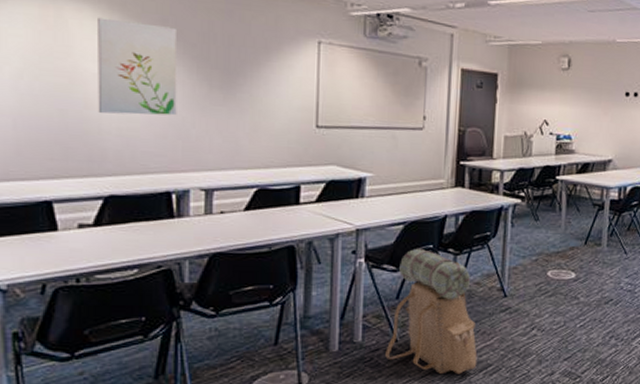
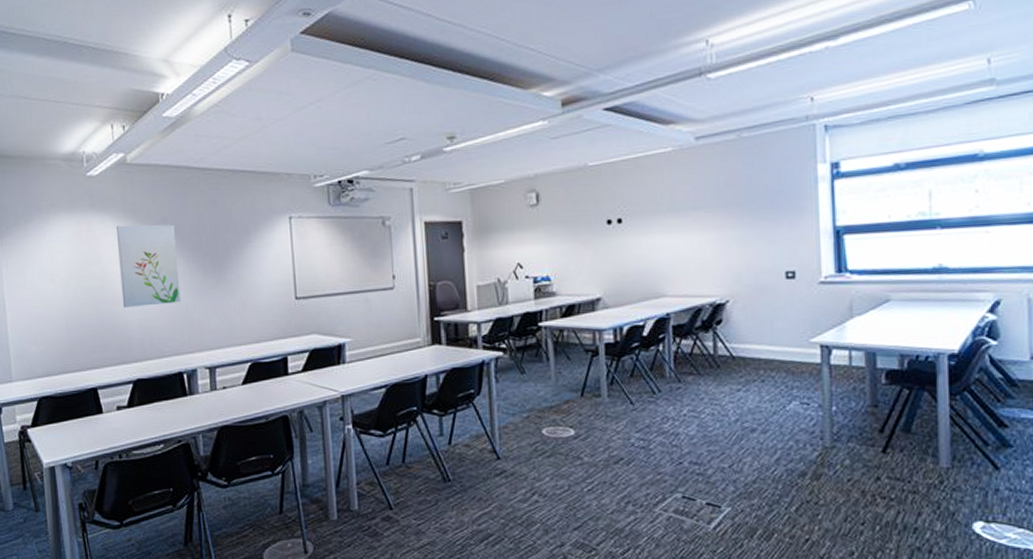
backpack: present [385,249,477,374] -> none [382,412,477,545]

